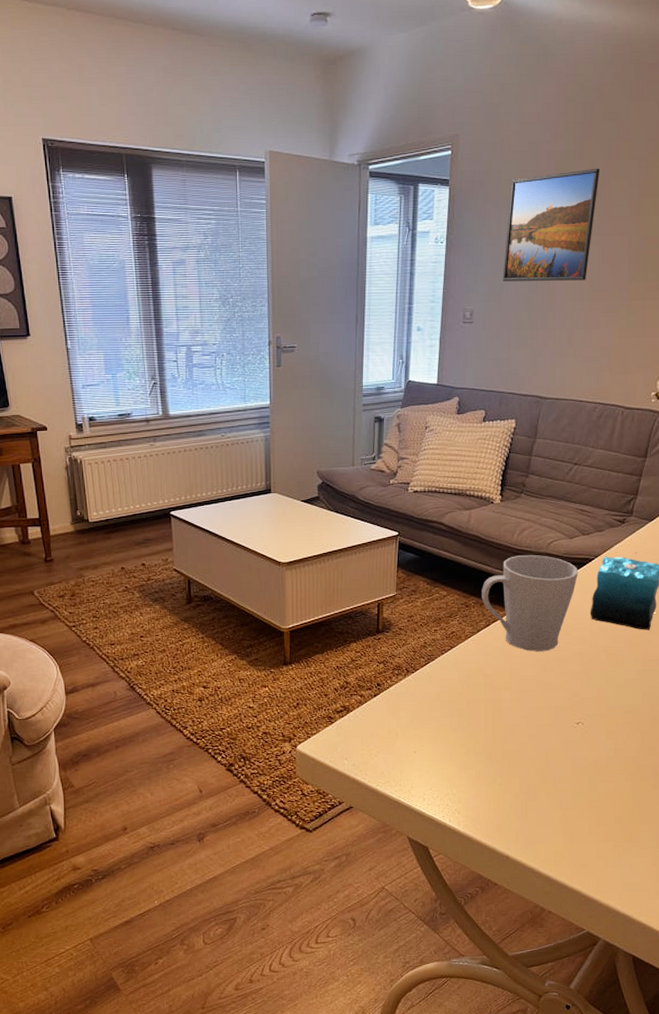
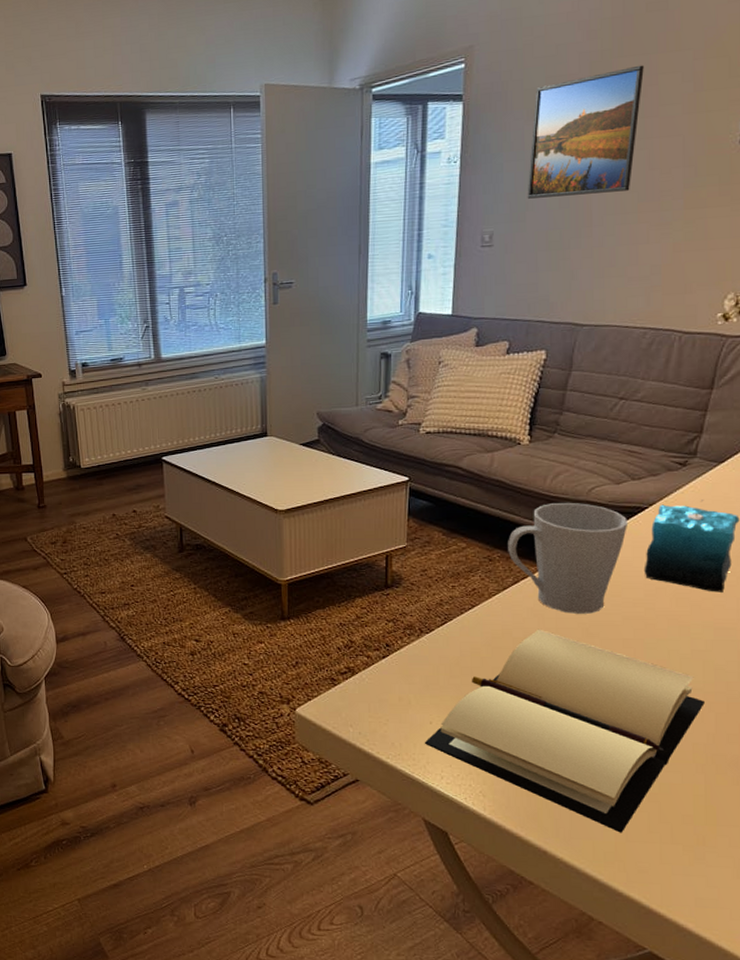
book: none [409,665,634,836] -> present [424,629,705,833]

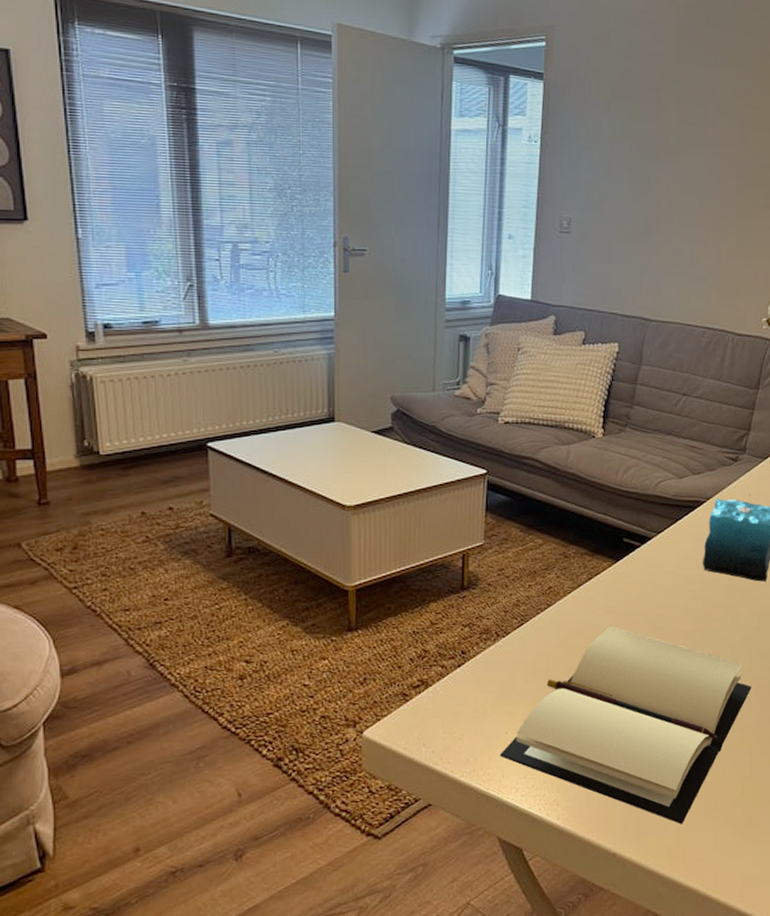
mug: present [508,502,629,614] -> none [582,496,690,609]
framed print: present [527,65,644,199] -> none [602,74,704,193]

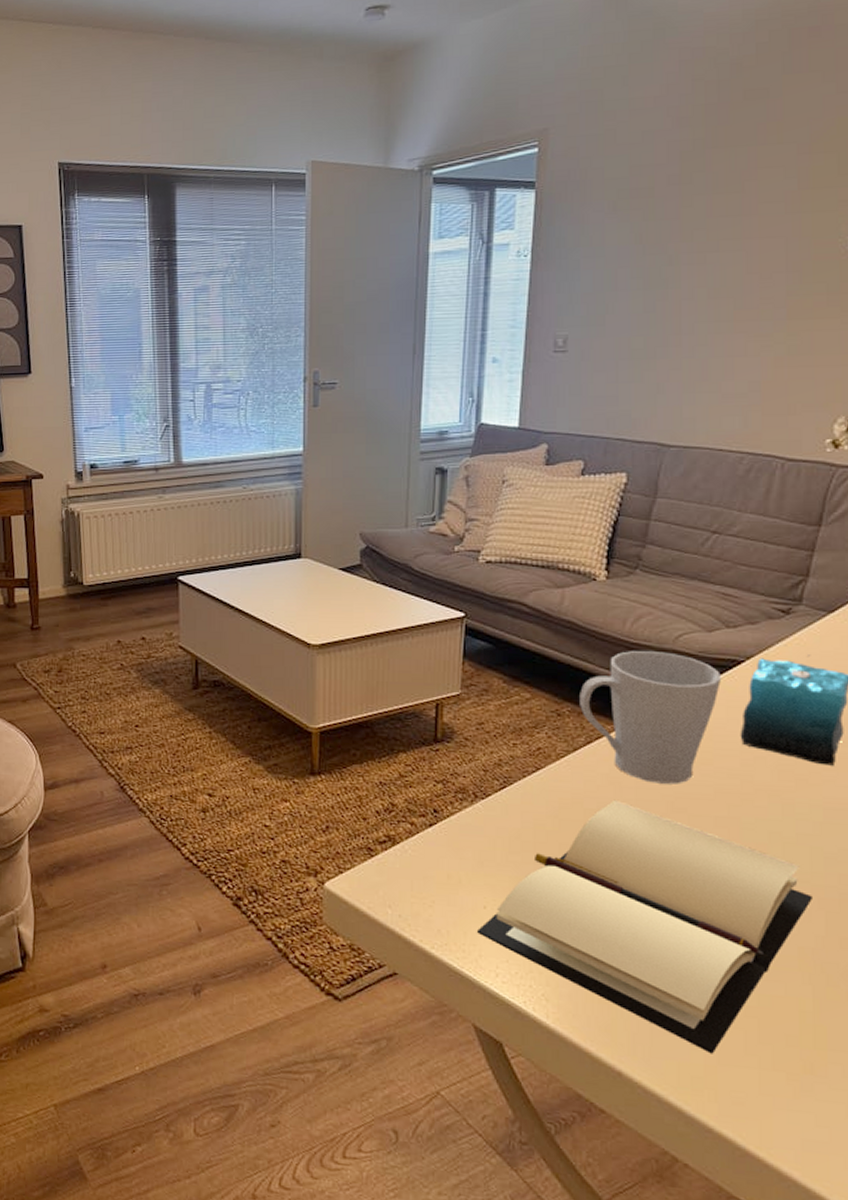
mug: none [582,496,690,609] -> present [580,650,722,784]

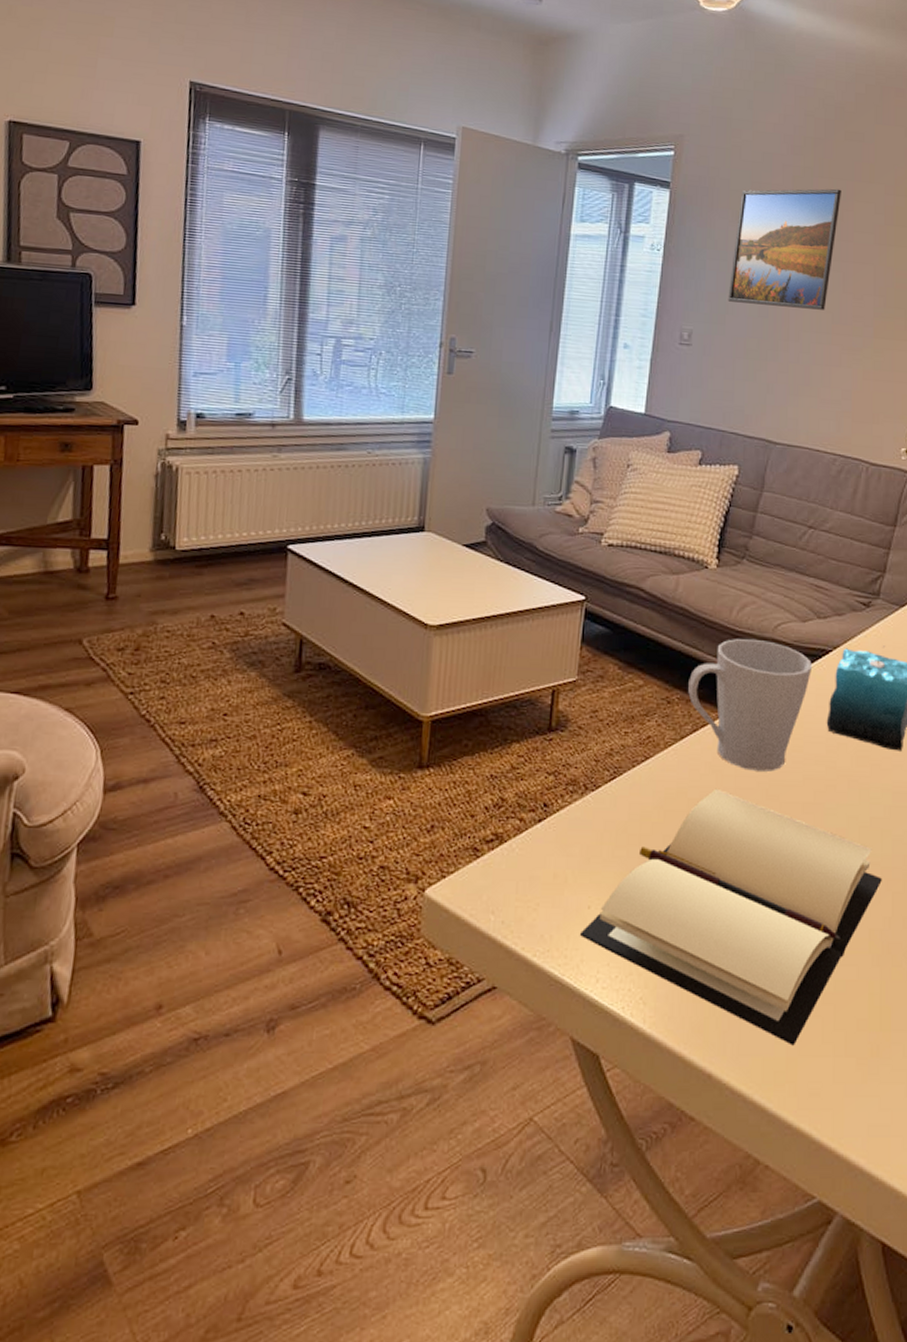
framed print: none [607,157,741,300] -> present [728,188,841,310]

